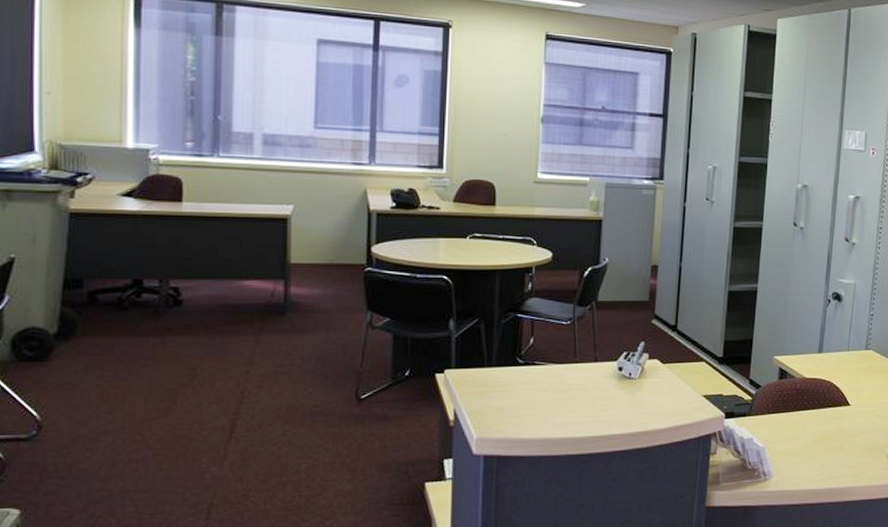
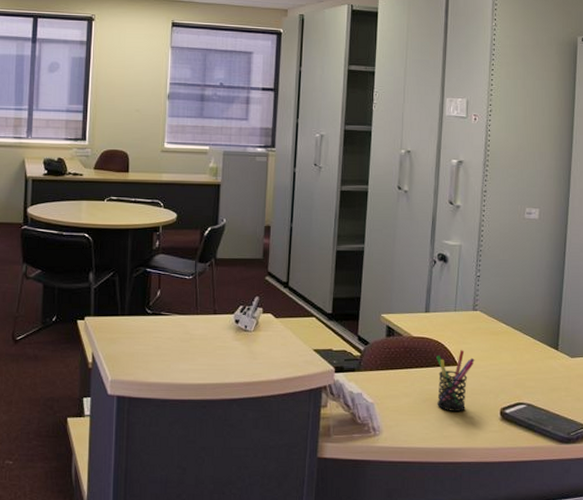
pen holder: none [828,390,866,451] -> present [436,350,475,411]

